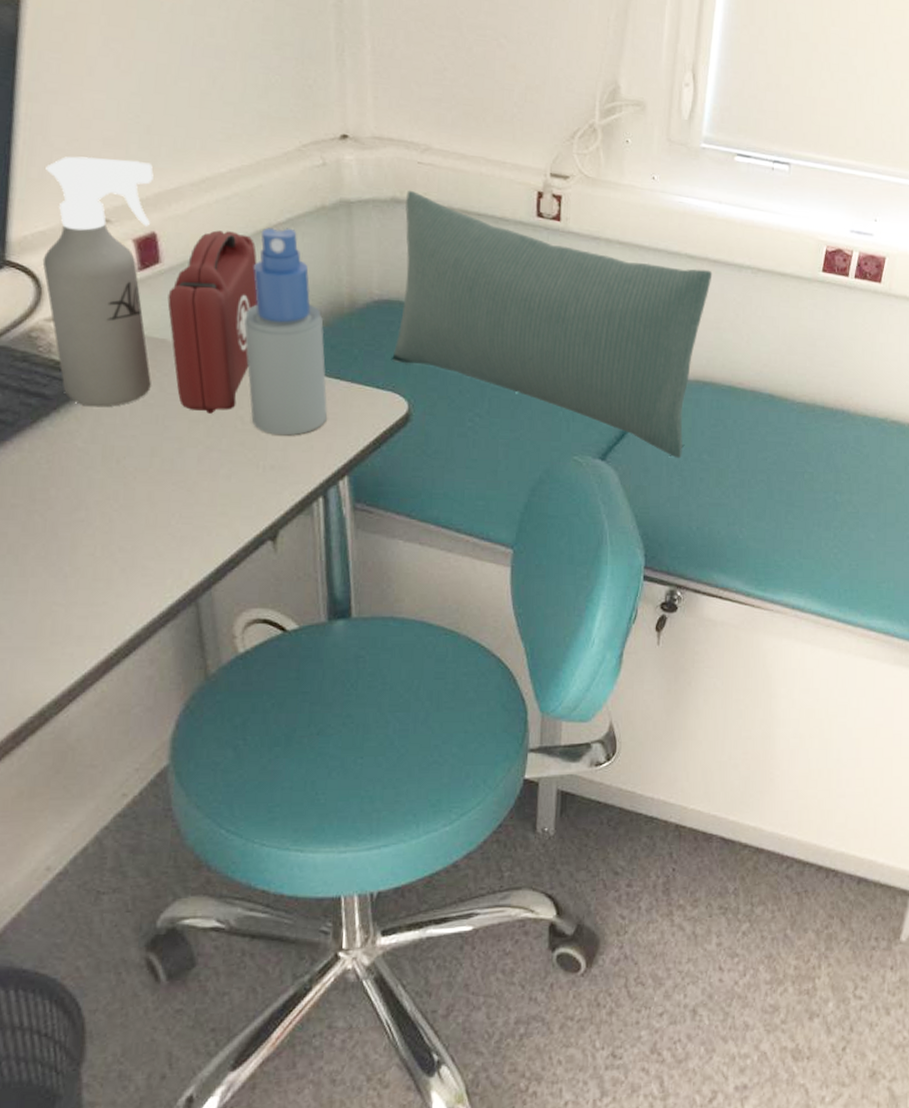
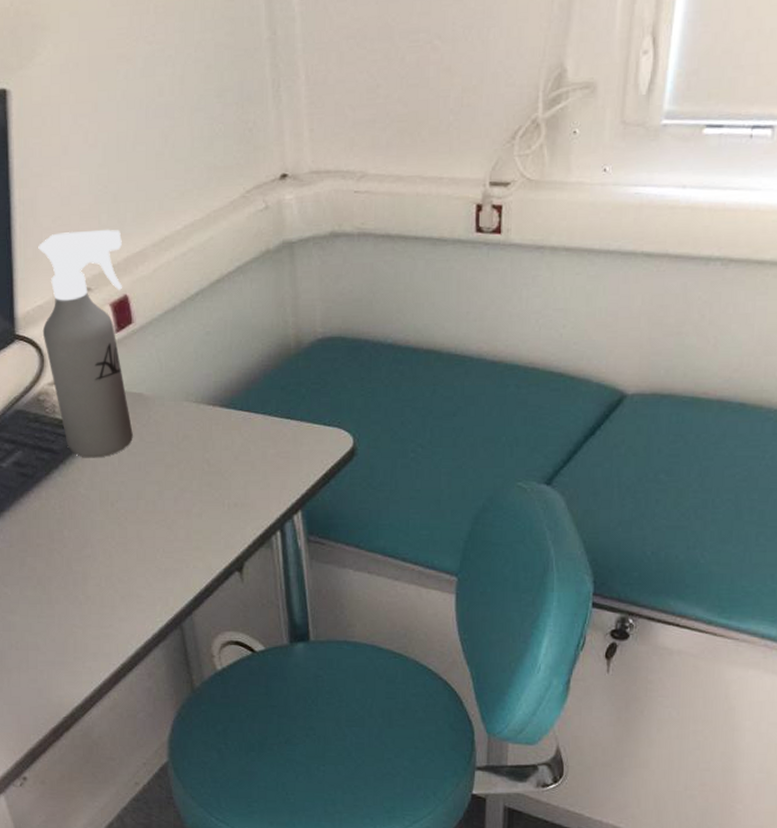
first aid kit: present [167,230,258,414] -> none [141,286,215,458]
spray bottle: present [244,228,328,436] -> none [205,276,281,475]
pillow: present [392,190,713,459] -> none [337,221,674,480]

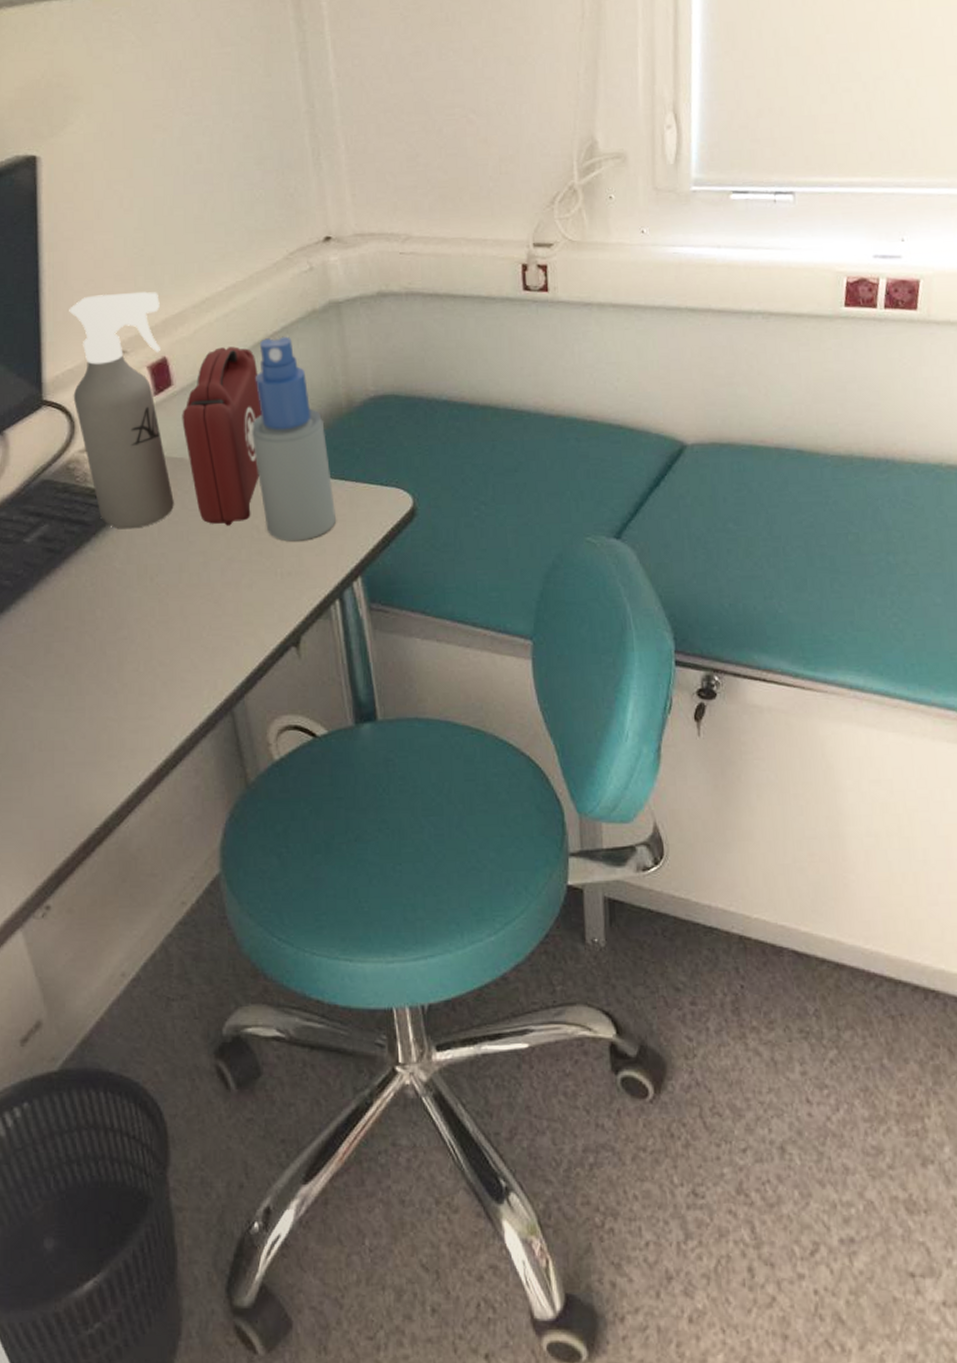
first aid kit: none [141,286,215,458] -> present [182,346,262,526]
spray bottle: none [205,276,281,475] -> present [252,336,337,541]

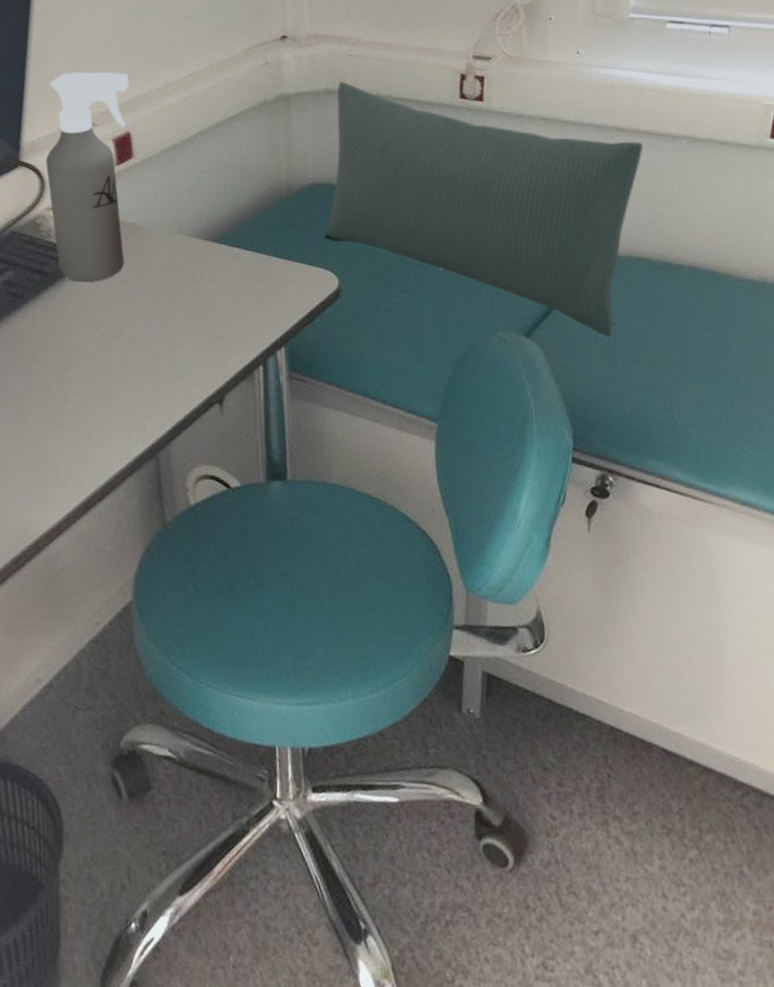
first aid kit: present [182,346,262,526] -> none [138,127,210,288]
spray bottle: present [252,336,337,541] -> none [198,122,268,309]
pillow: none [391,281,719,531] -> present [324,81,644,338]

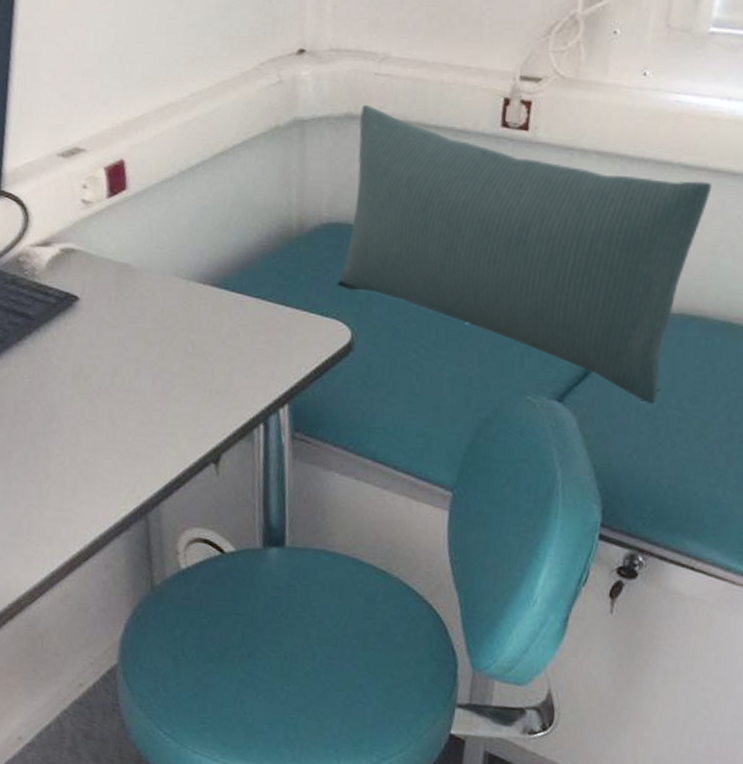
spray bottle: present [45,72,129,283] -> none [30,89,124,328]

